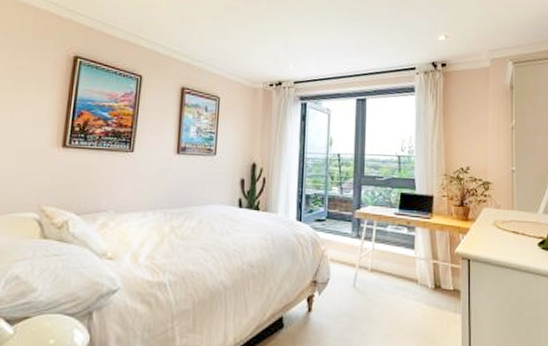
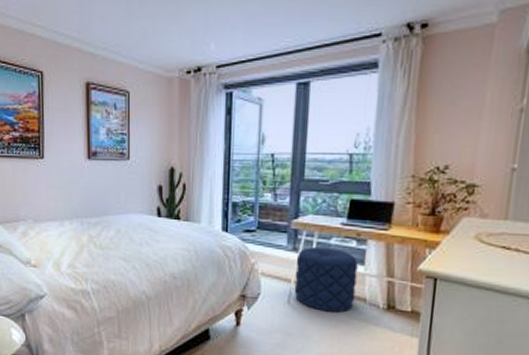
pouf: none [358,234,409,294] -> present [294,246,358,313]

